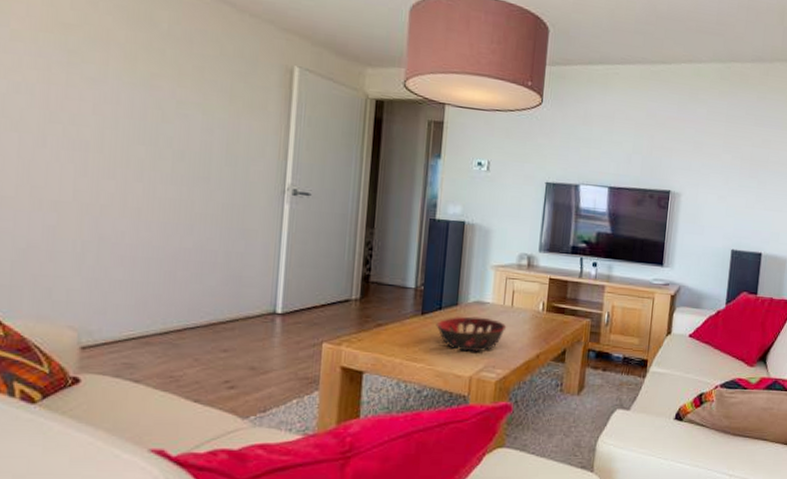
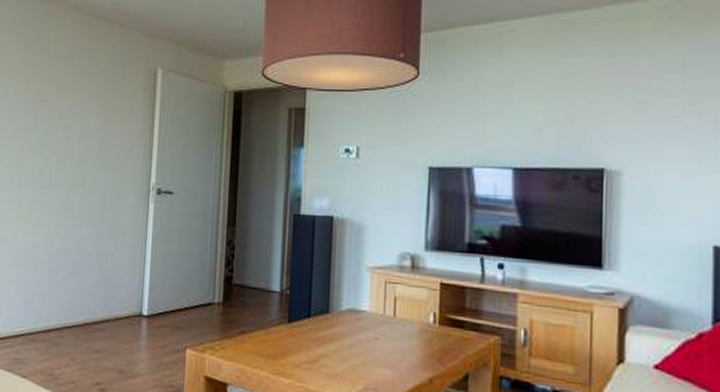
decorative bowl: present [436,316,507,352] -> none [305,326,389,371]

